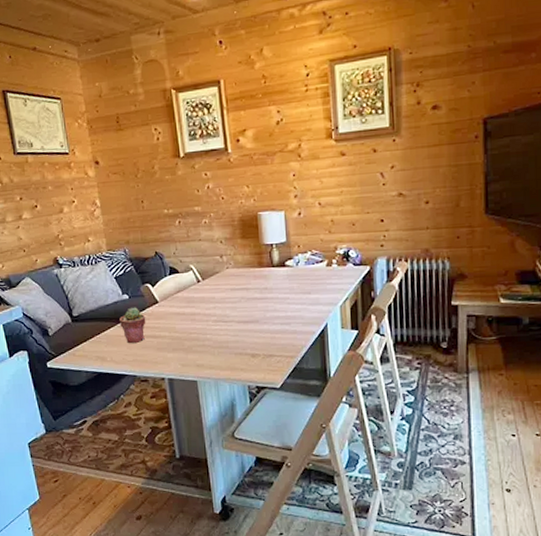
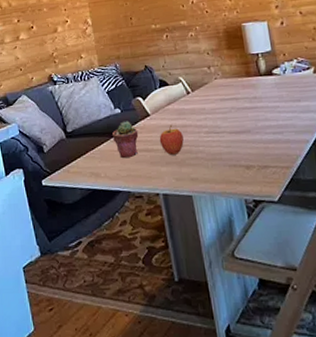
fruit: none [167,312,192,342] -> present [159,124,184,155]

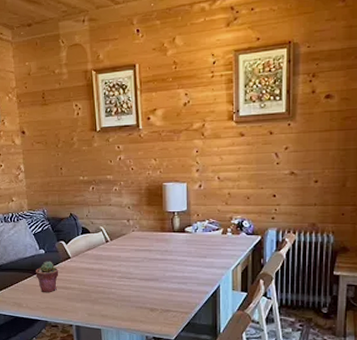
fruit: present [159,124,184,155] -> none [77,268,98,294]

